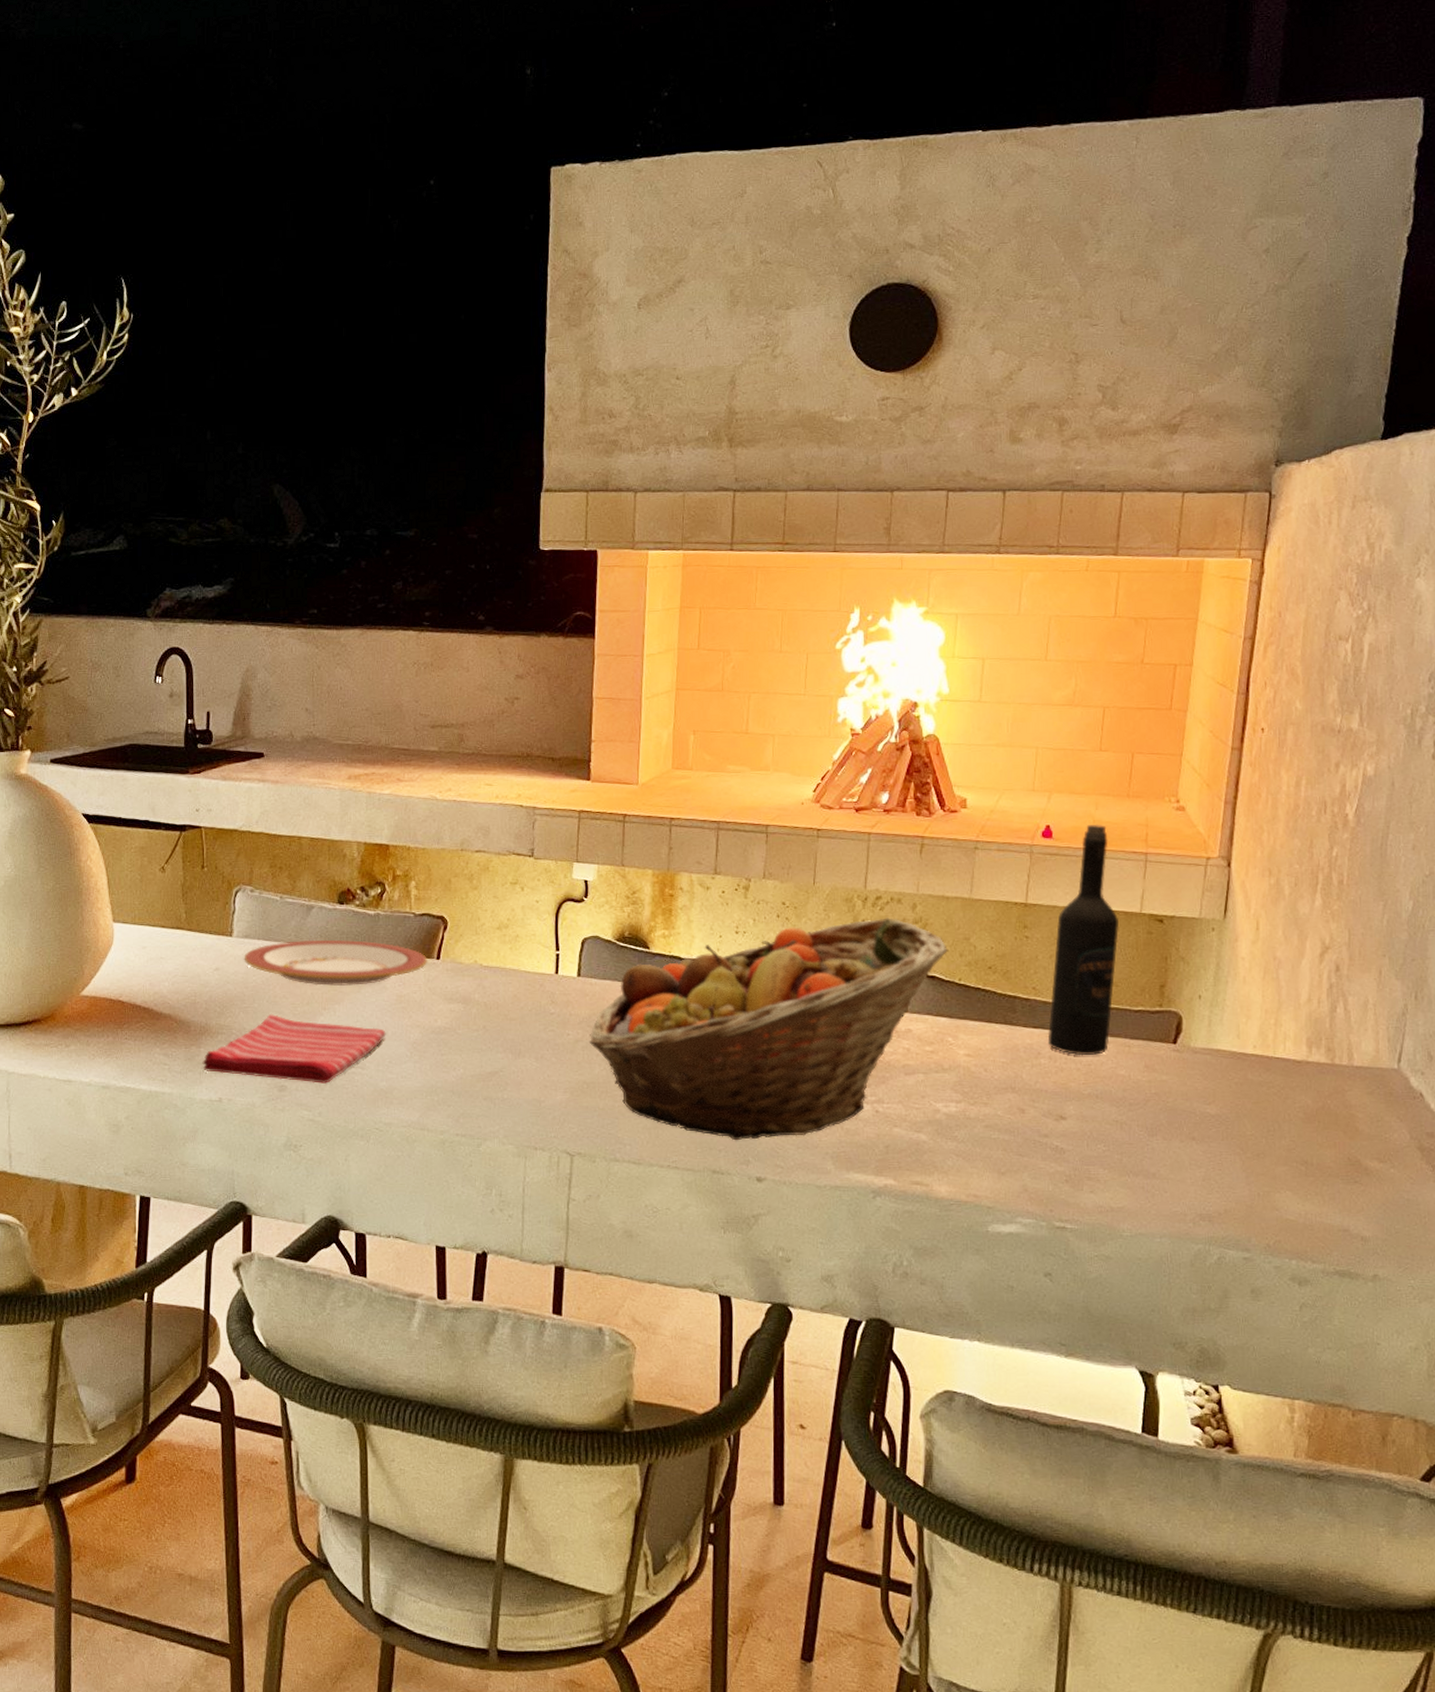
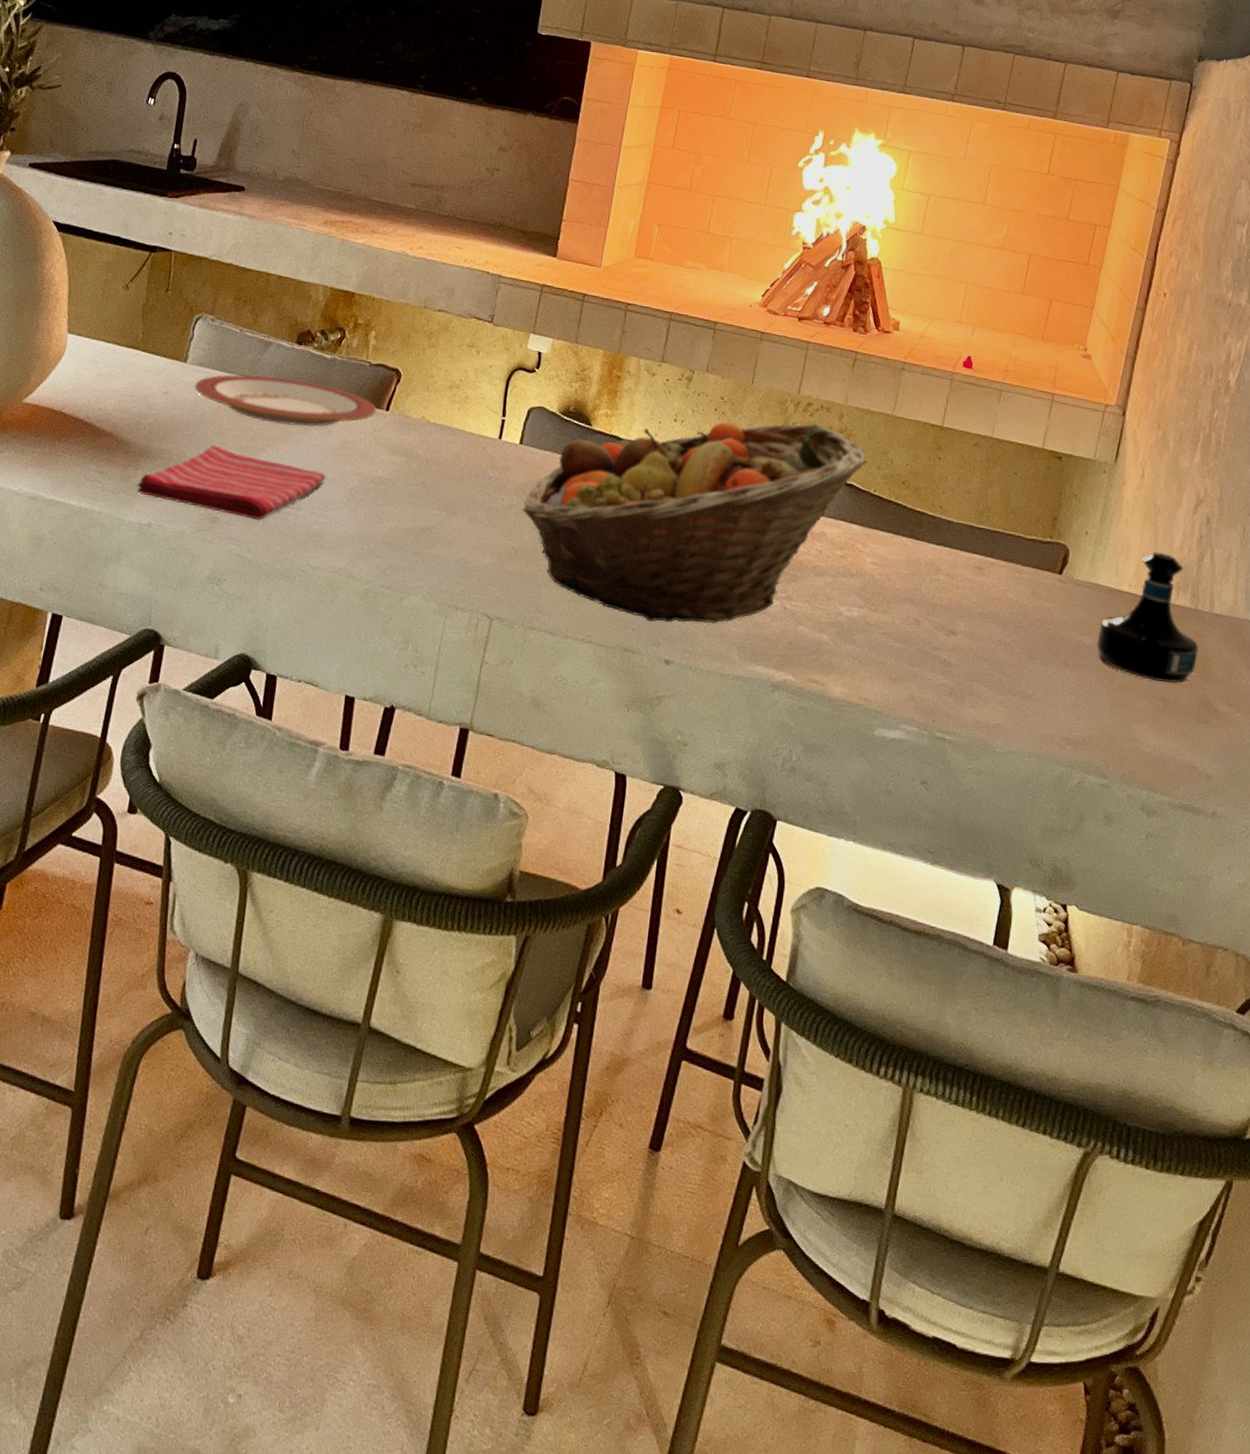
wine bottle: present [1047,824,1120,1056] -> none [947,361,1024,577]
tequila bottle: none [1222,1008,1340,1145] -> present [1096,552,1199,684]

